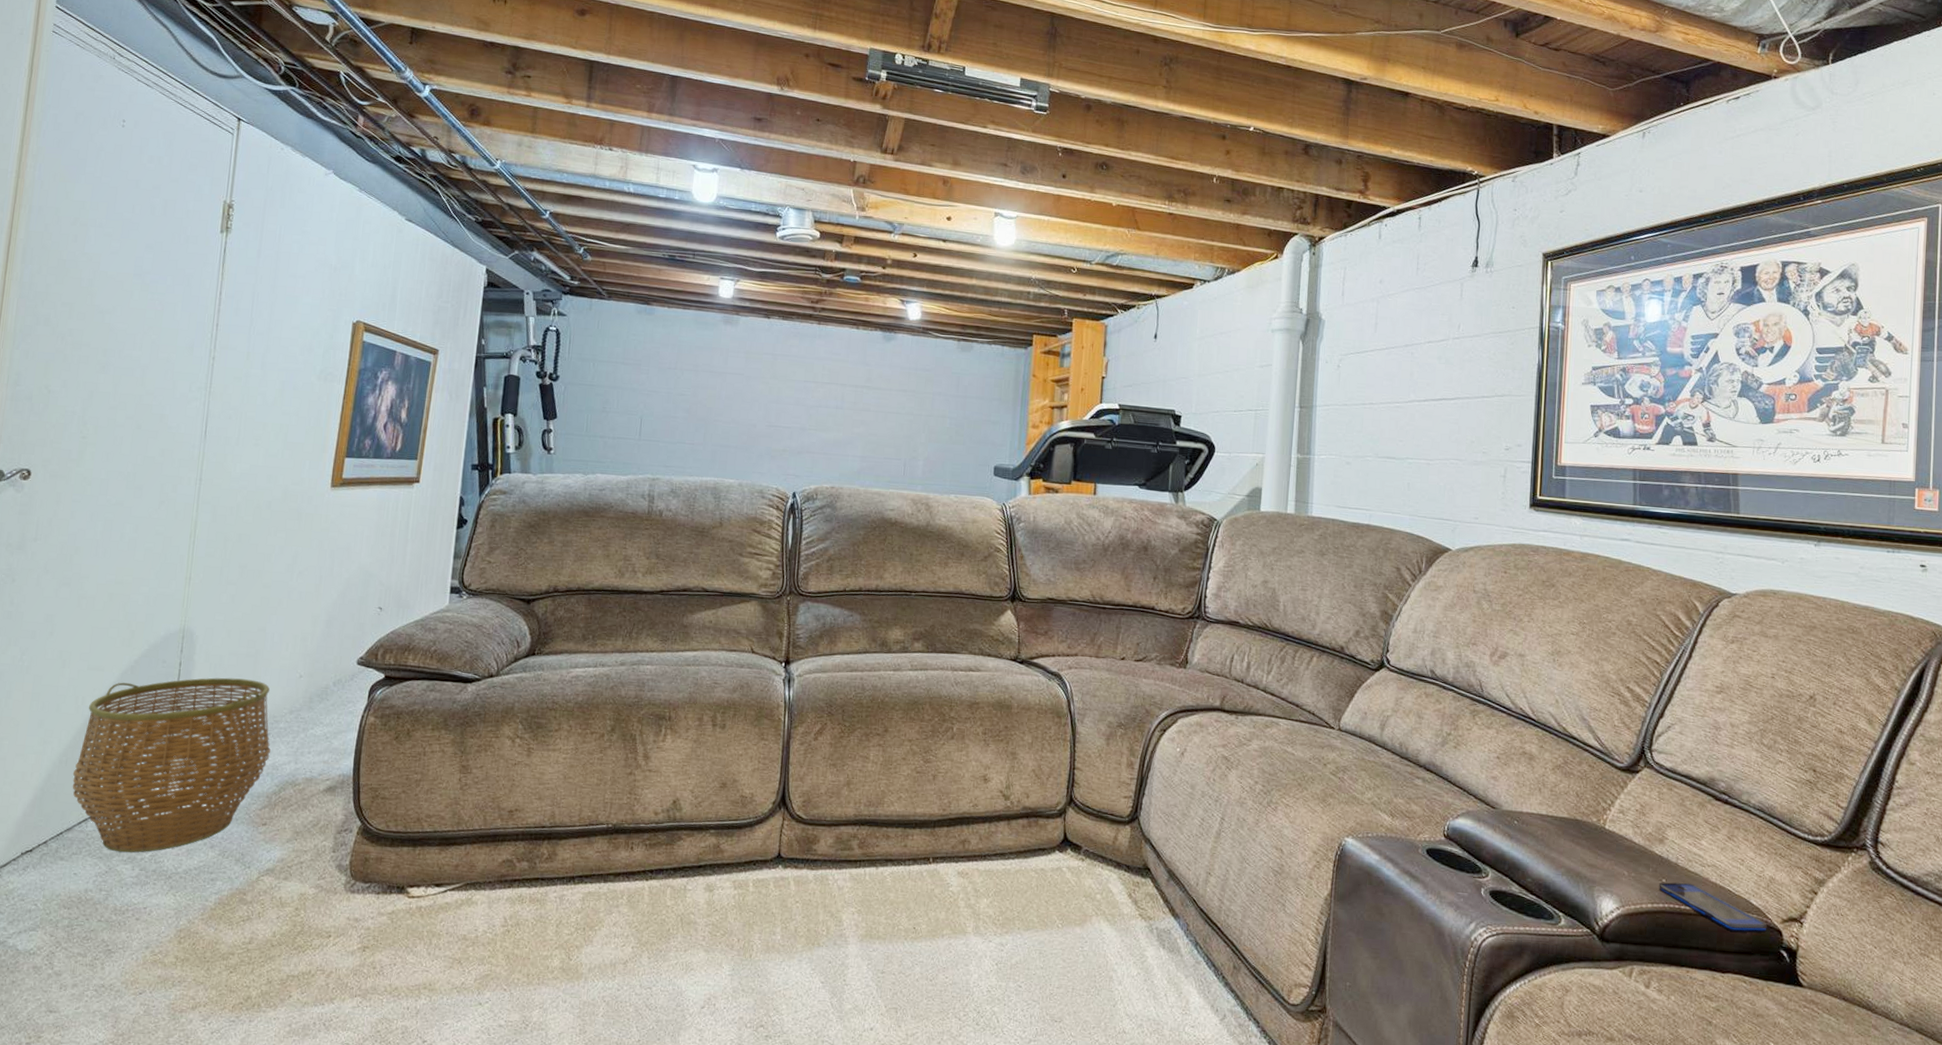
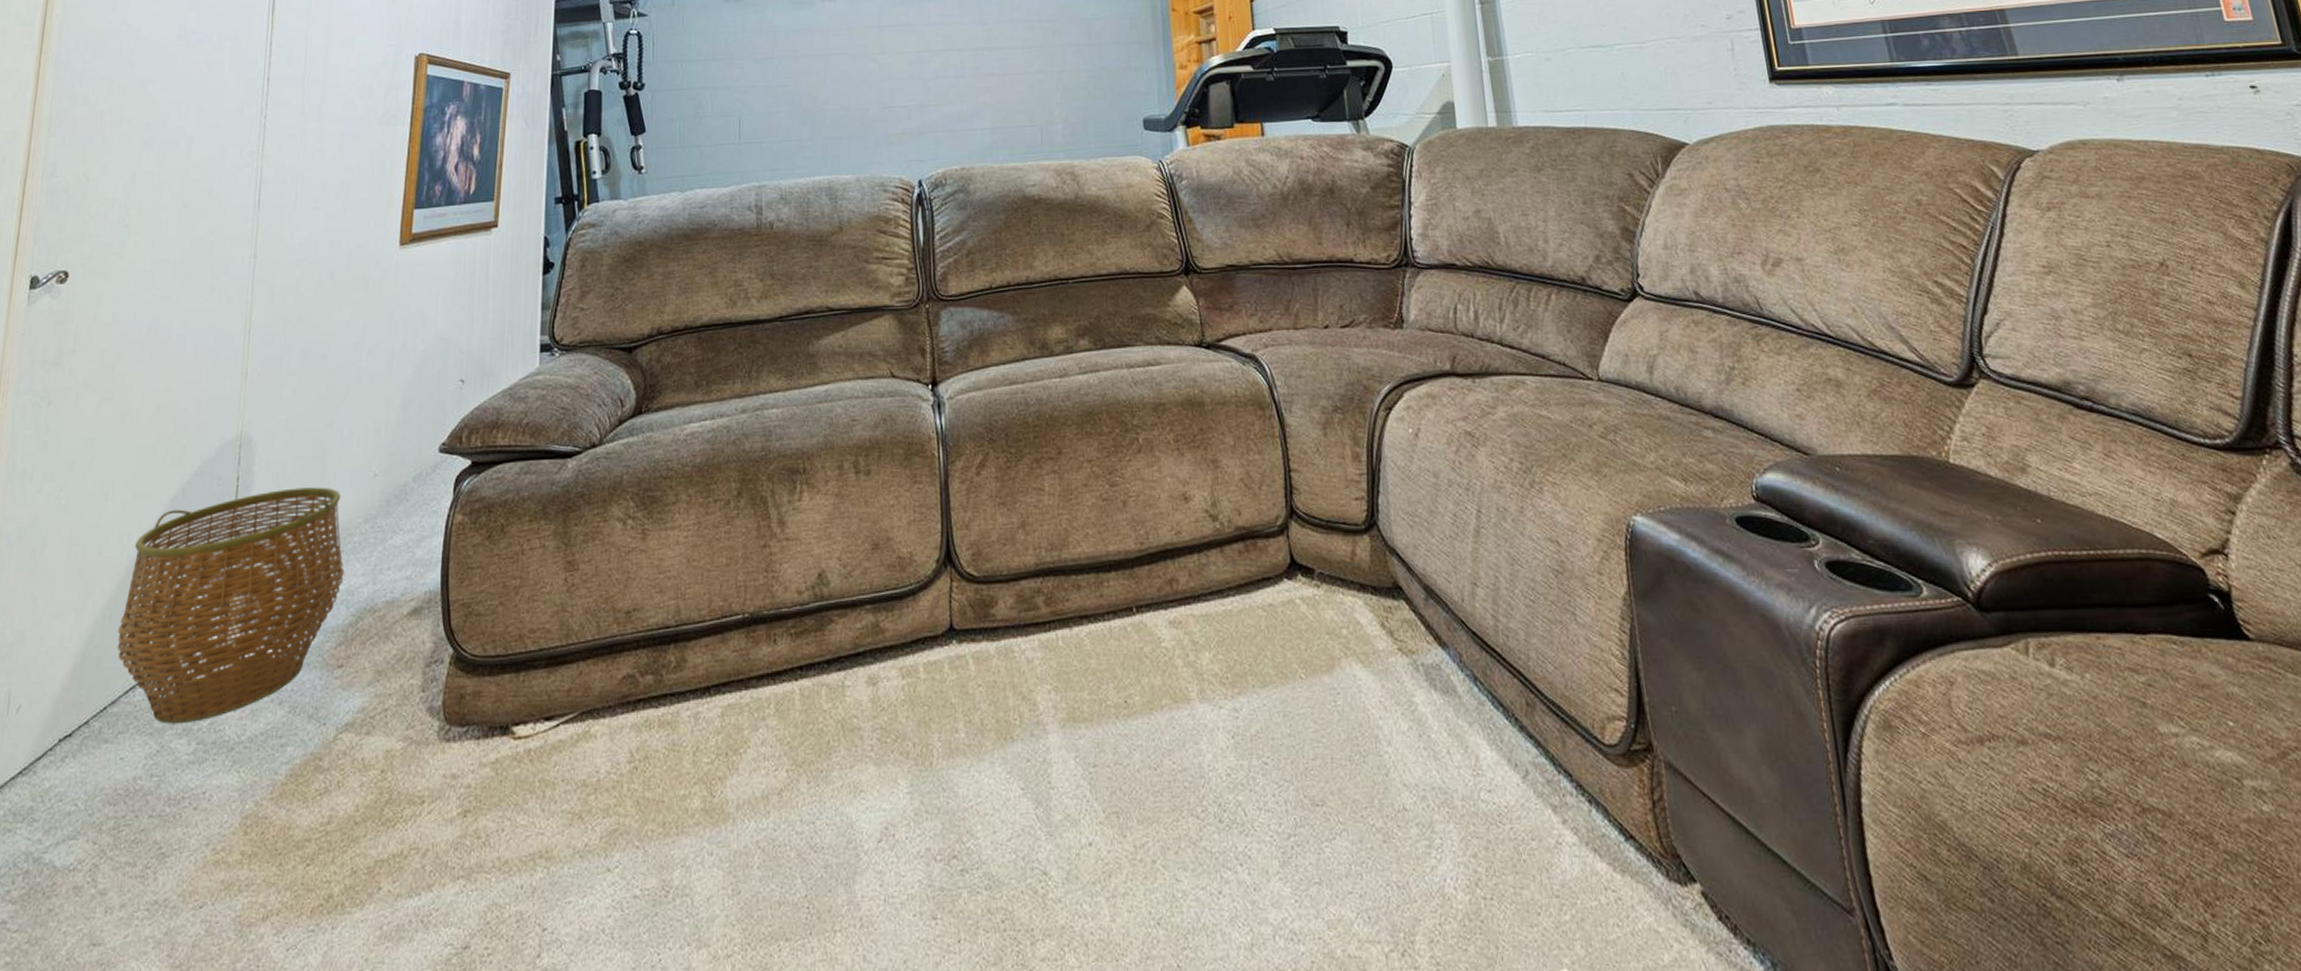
mobile phone: present [1659,882,1767,933] -> none [2033,520,2185,578]

